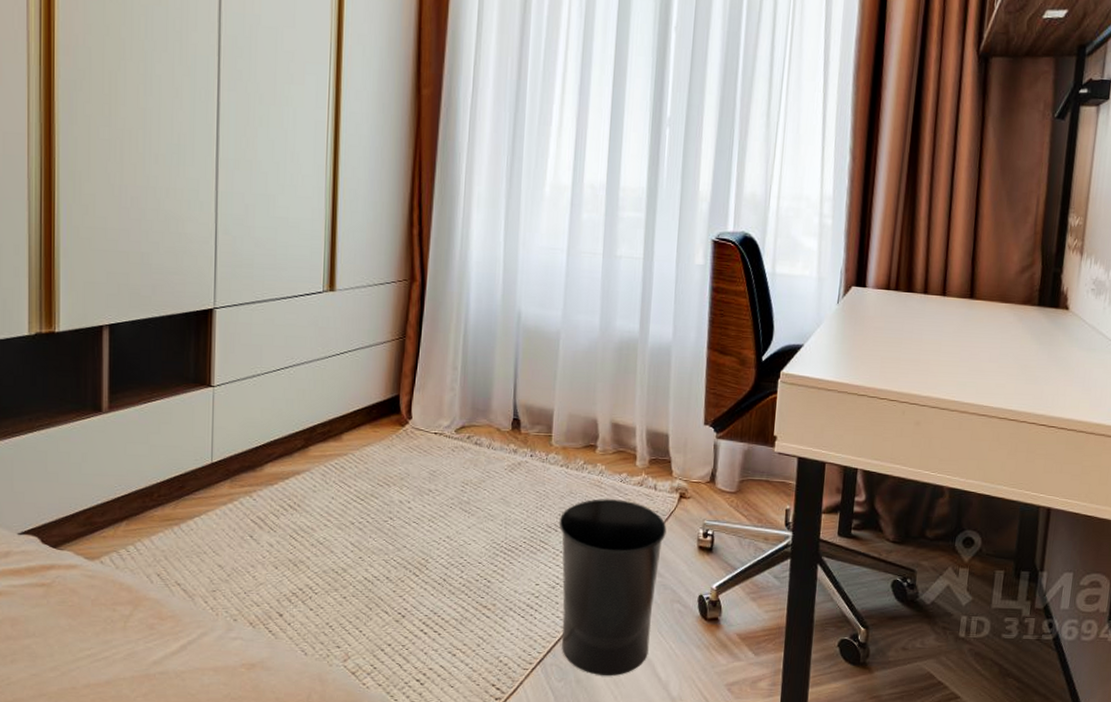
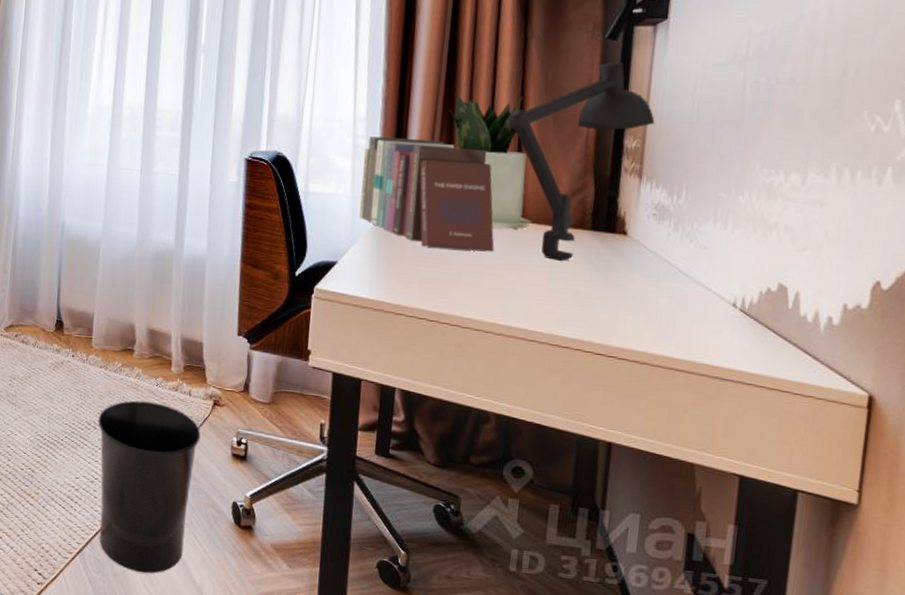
books: none [824,216,951,330] -> present [358,136,494,252]
planter: none [911,173,988,308] -> present [448,95,532,230]
desk lamp: none [965,141,1096,337] -> present [507,61,655,261]

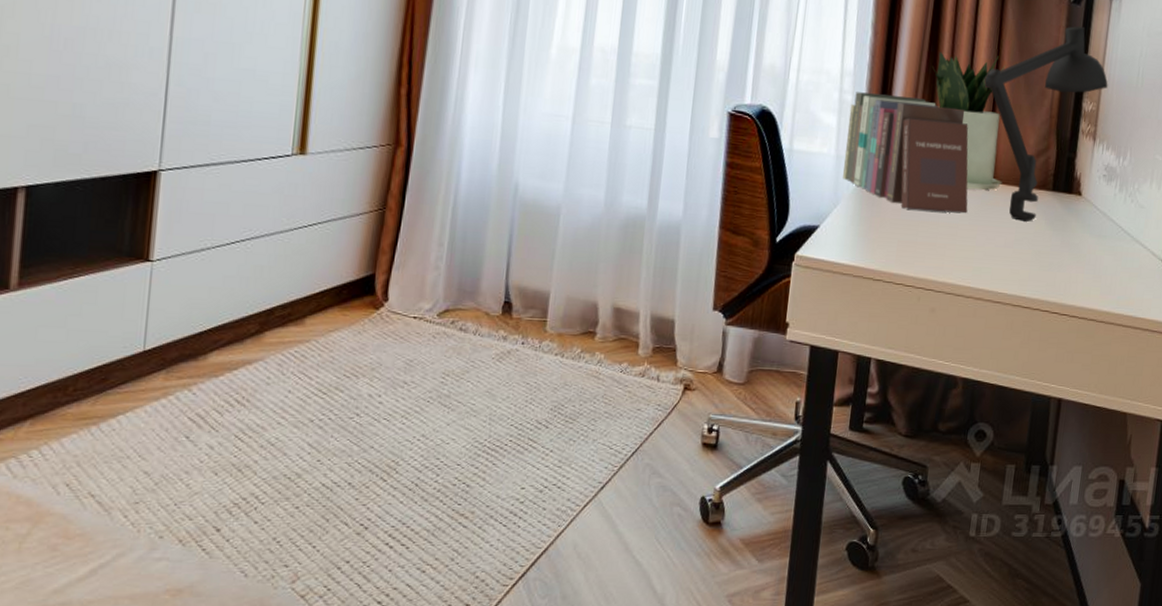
waste bin: present [97,400,201,573] -> none [547,391,669,590]

